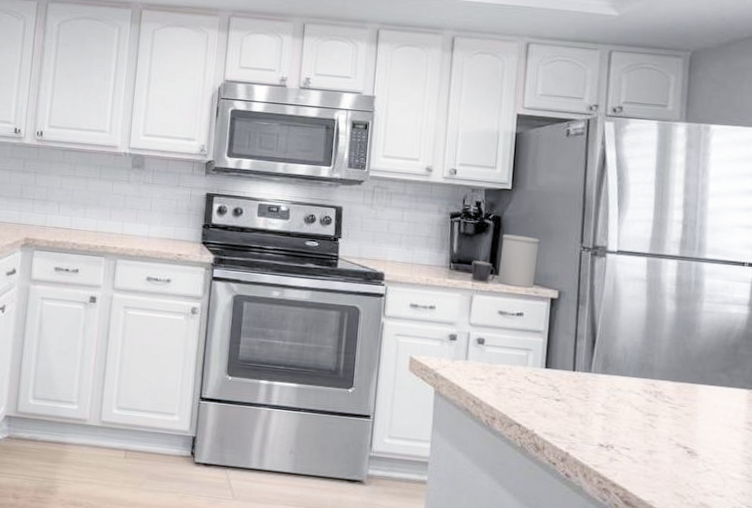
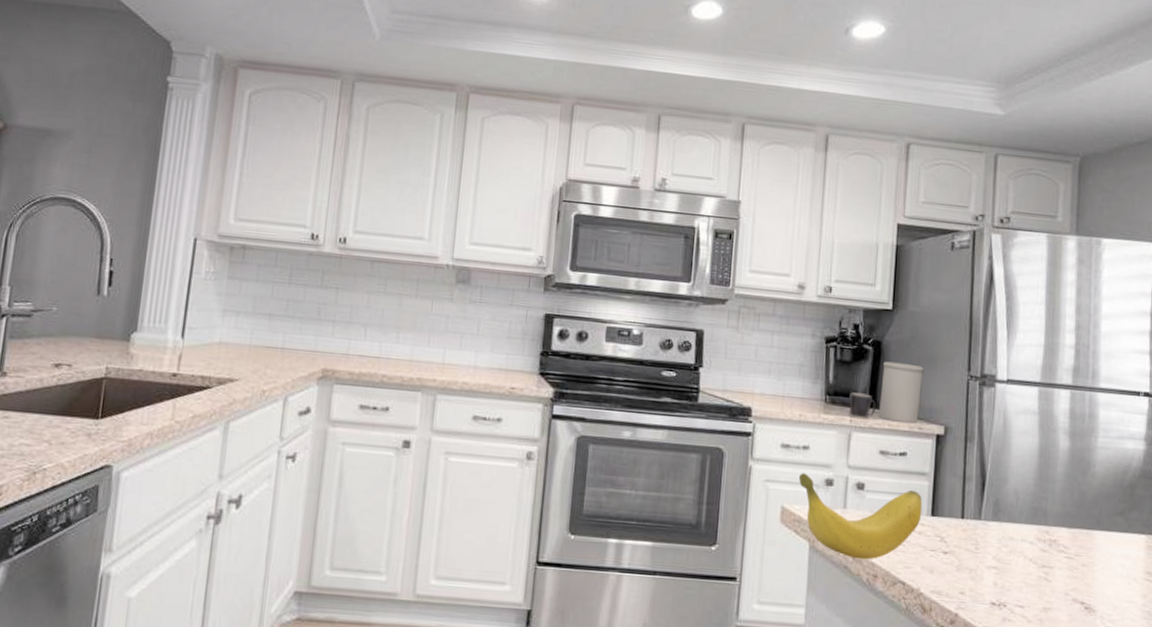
banana: none [426,329,537,404] -> present [799,473,923,560]

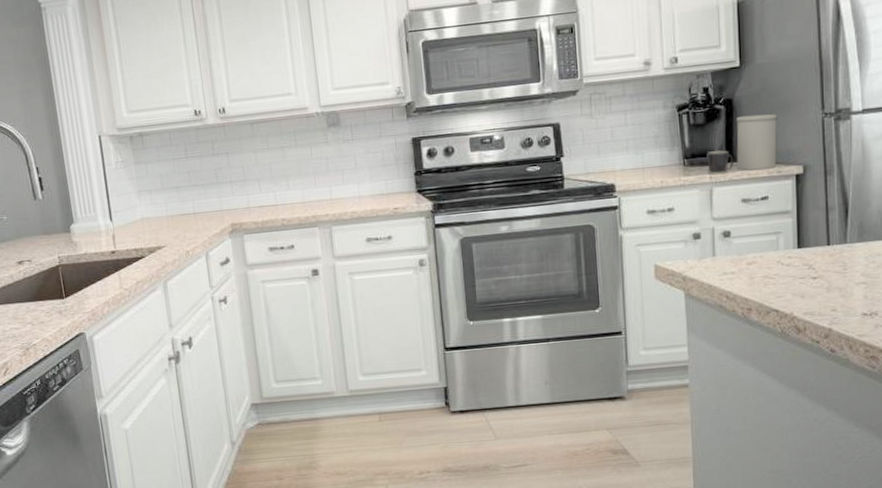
banana: present [799,473,923,560] -> none [668,229,789,298]

